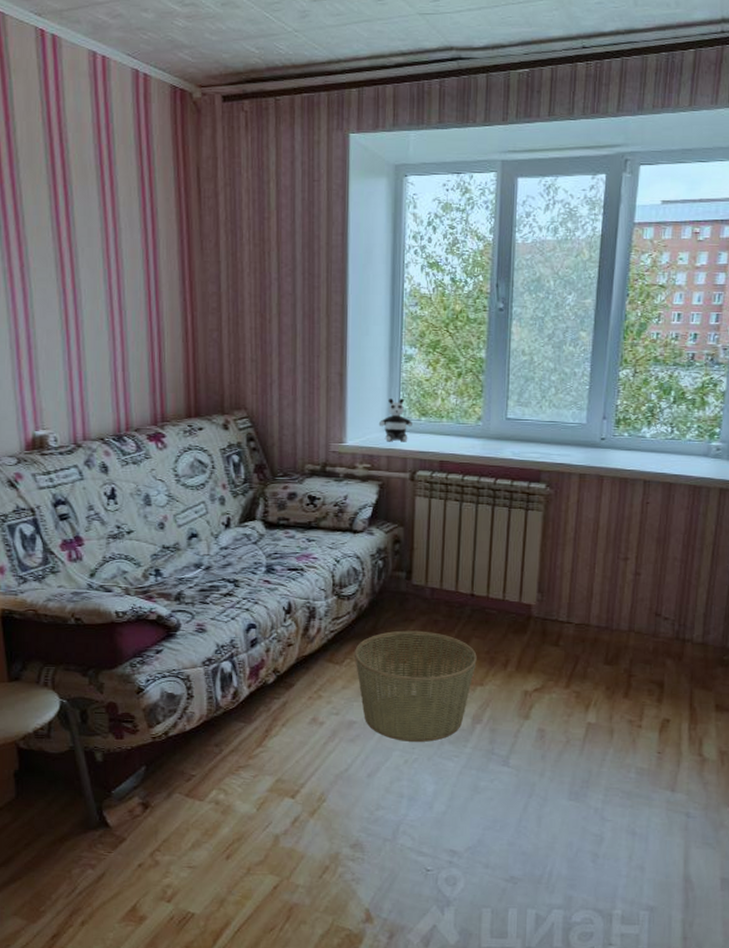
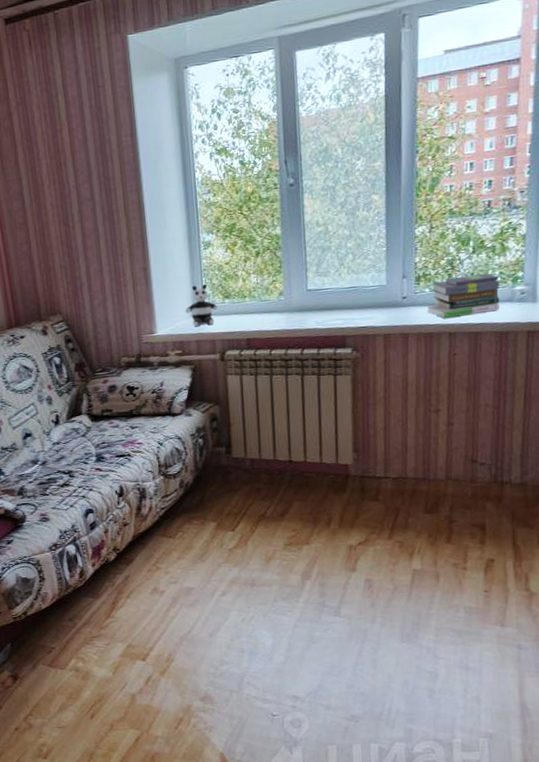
basket: present [355,630,477,742] -> none [185,499,301,602]
books: none [624,424,697,466] -> present [427,273,500,319]

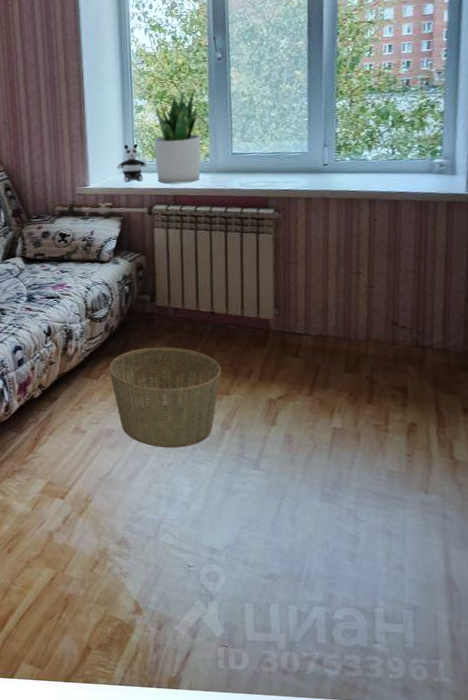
basket: none [185,499,301,602] -> present [109,347,221,447]
planter: none [224,222,275,327] -> present [154,91,201,185]
books: present [427,273,500,319] -> none [347,146,420,186]

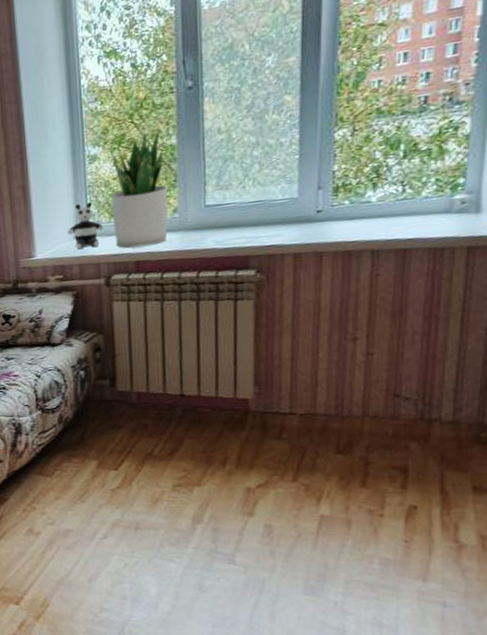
basket: present [109,347,221,447] -> none [64,436,192,546]

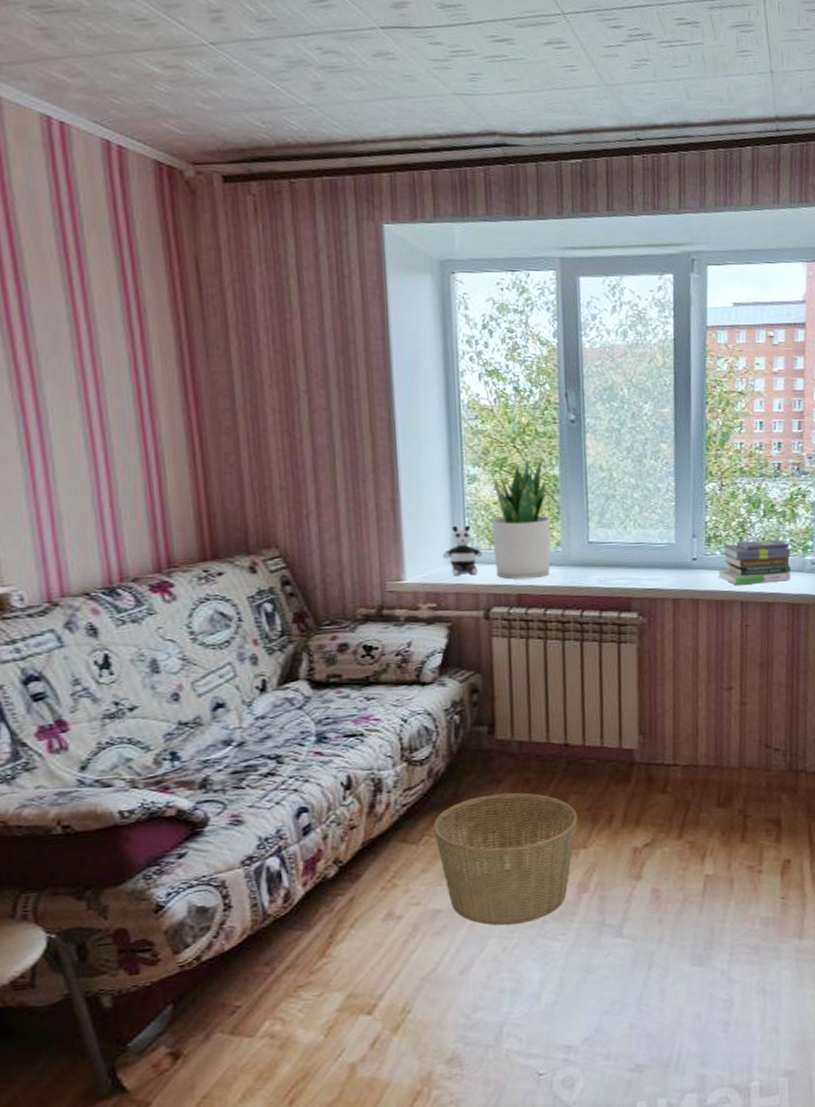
basket: none [64,436,192,546] -> present [433,792,577,926]
books: none [346,181,435,235] -> present [718,540,792,586]

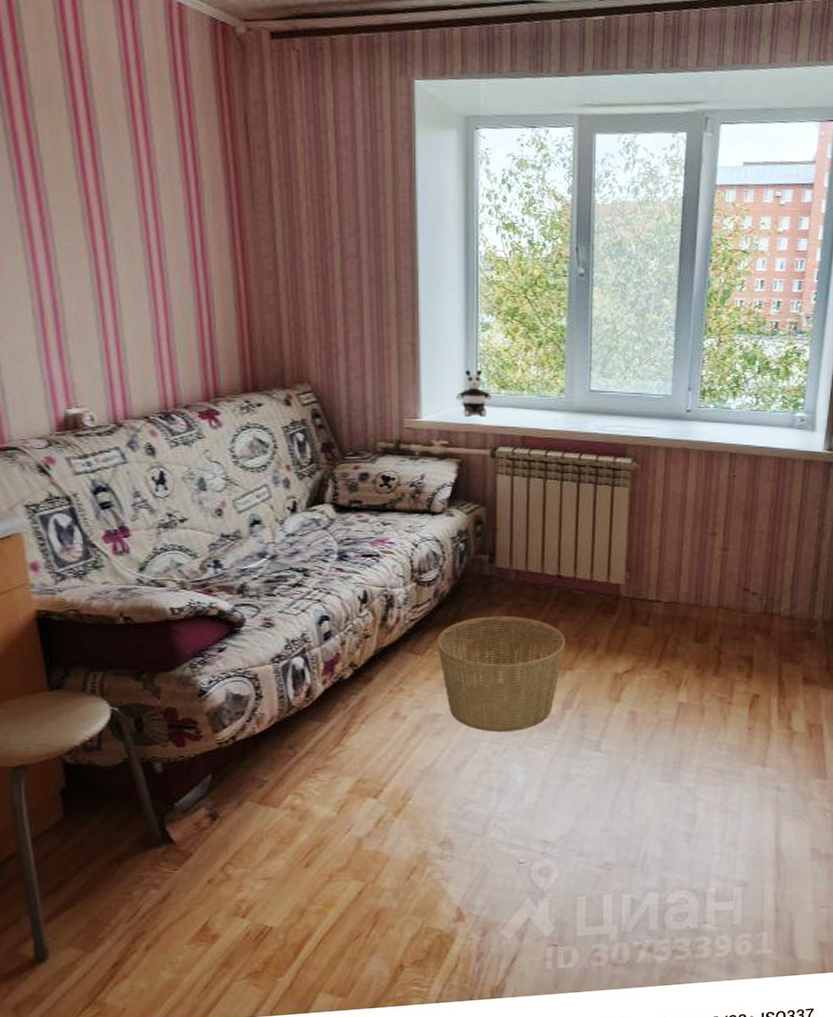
planter: present [492,460,551,580] -> none [502,310,558,423]
books: present [718,540,792,586] -> none [710,395,781,438]

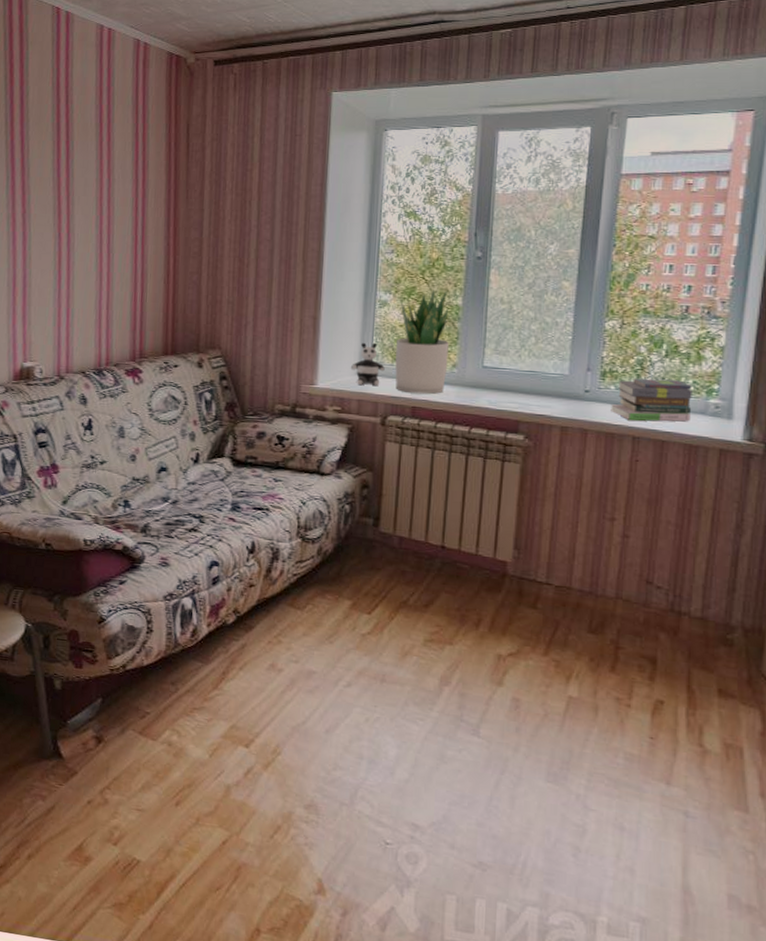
basket: present [437,615,565,732] -> none [317,579,447,701]
planter: none [502,310,558,423] -> present [395,290,453,395]
books: none [710,395,781,438] -> present [611,378,692,422]

